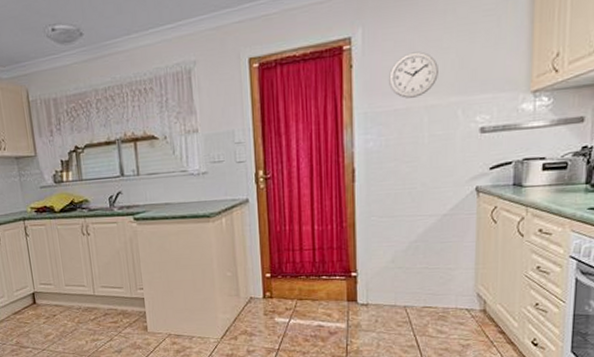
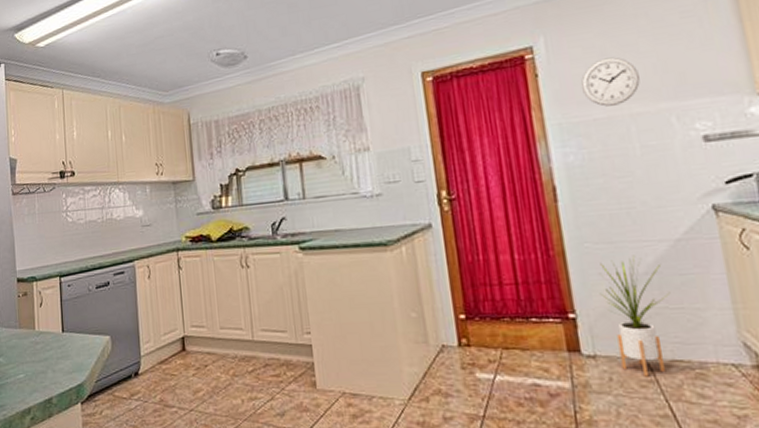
house plant: none [377,227,431,319] -> present [599,255,671,377]

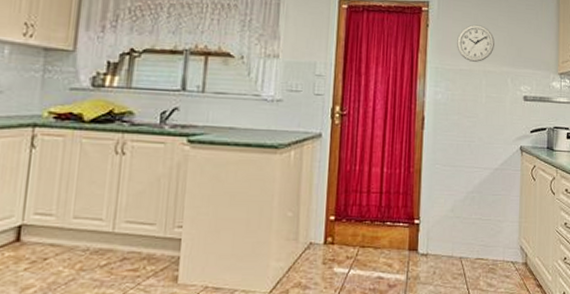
house plant: present [599,255,671,377] -> none [439,177,485,271]

